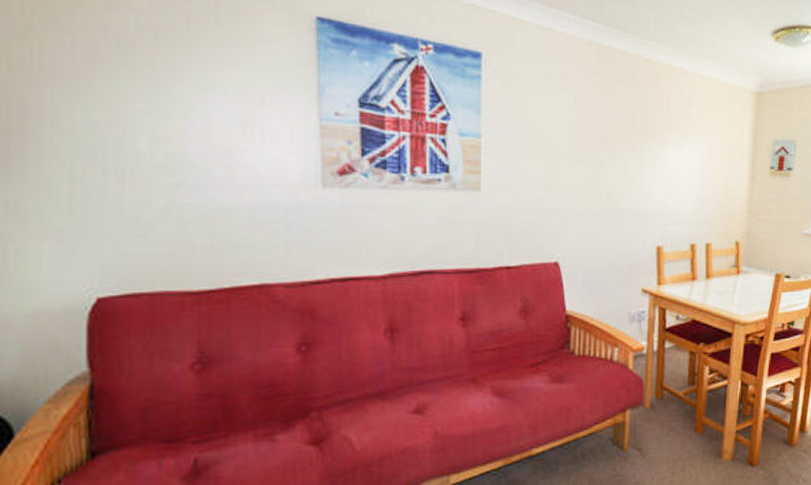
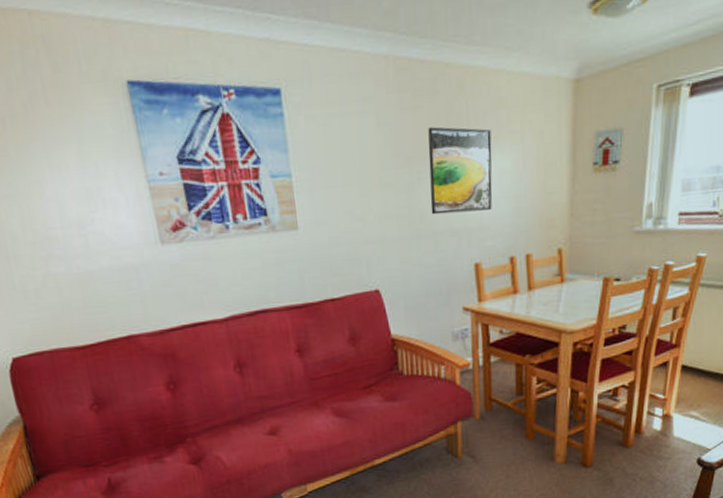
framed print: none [619,112,681,196] -> present [428,127,492,215]

